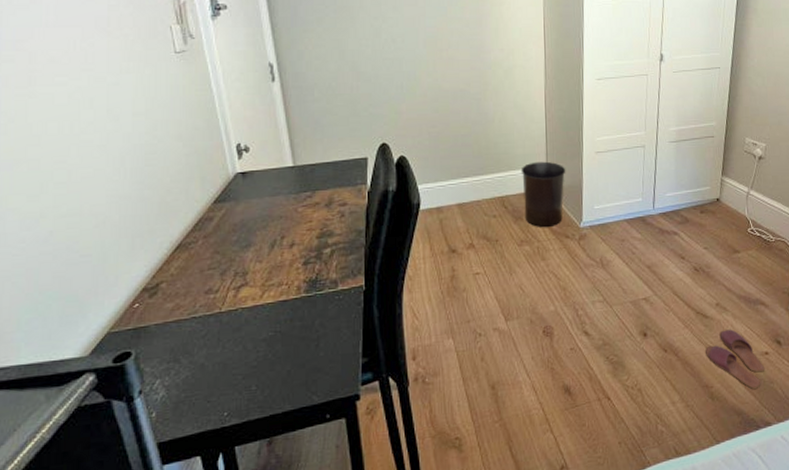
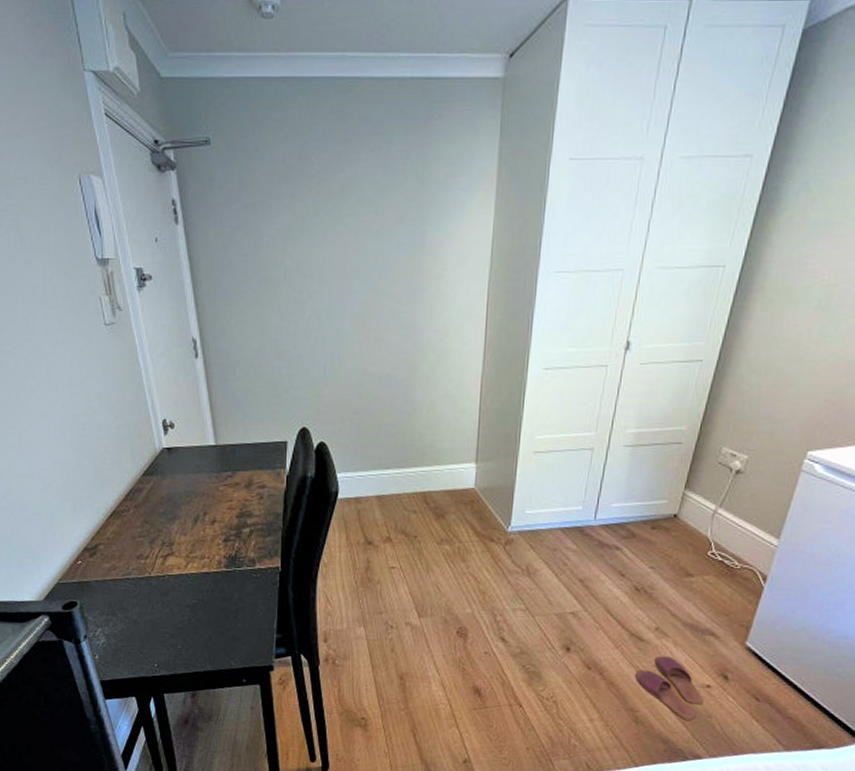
waste bin: present [521,161,566,227] -> none [447,458,498,528]

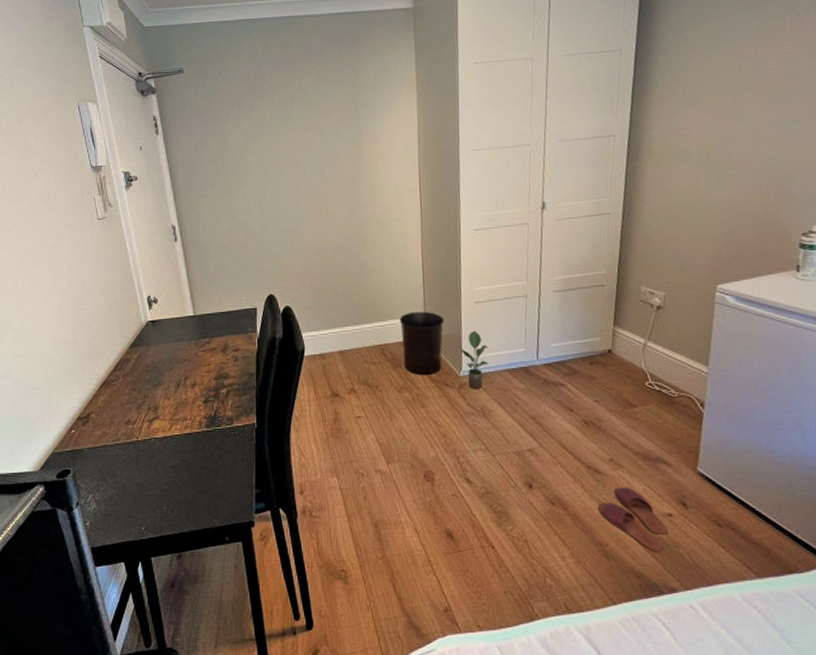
waste bin: none [447,458,498,528] -> present [399,311,444,375]
potted plant: none [511,483,543,547] -> present [460,330,489,389]

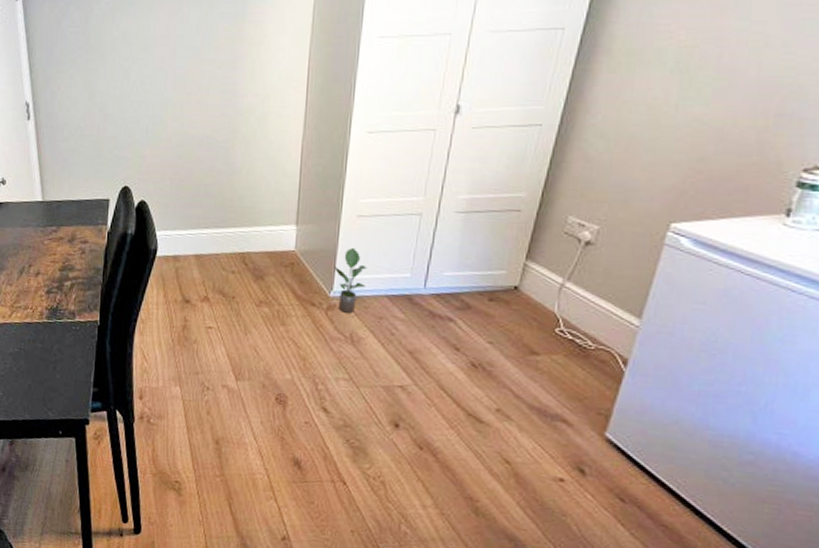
waste bin: present [399,311,444,375] -> none [266,219,319,291]
slippers: present [598,487,669,553] -> none [474,440,557,518]

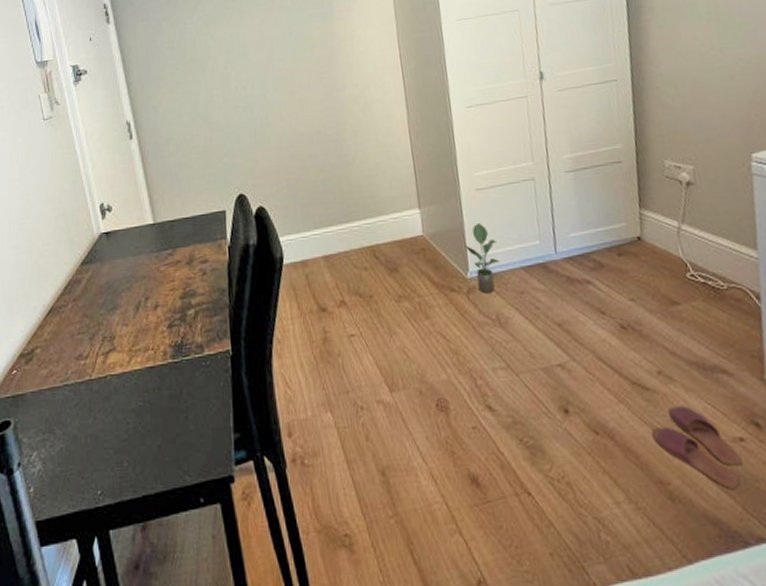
slippers: none [474,440,557,518] -> present [652,405,744,490]

